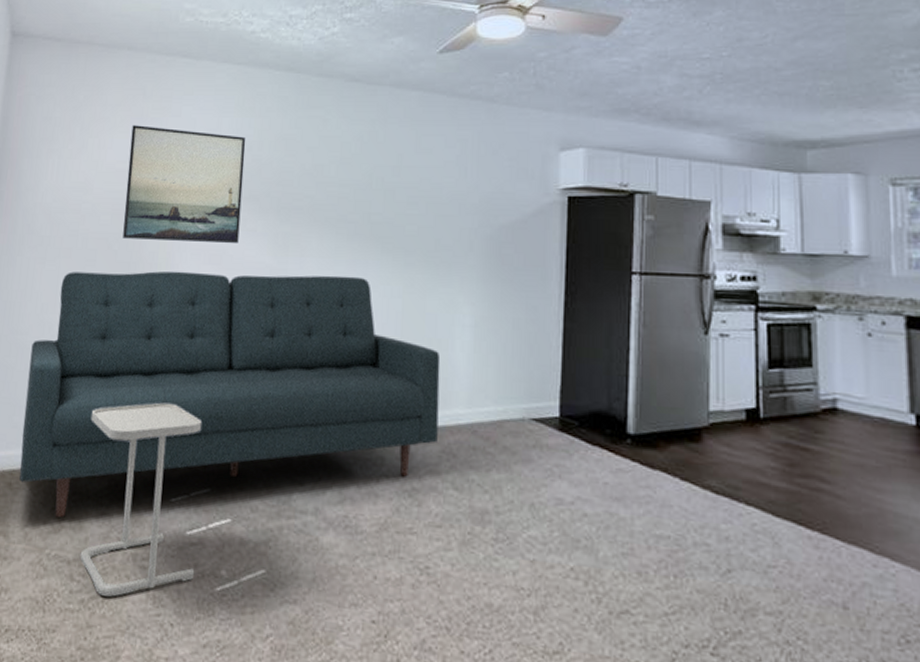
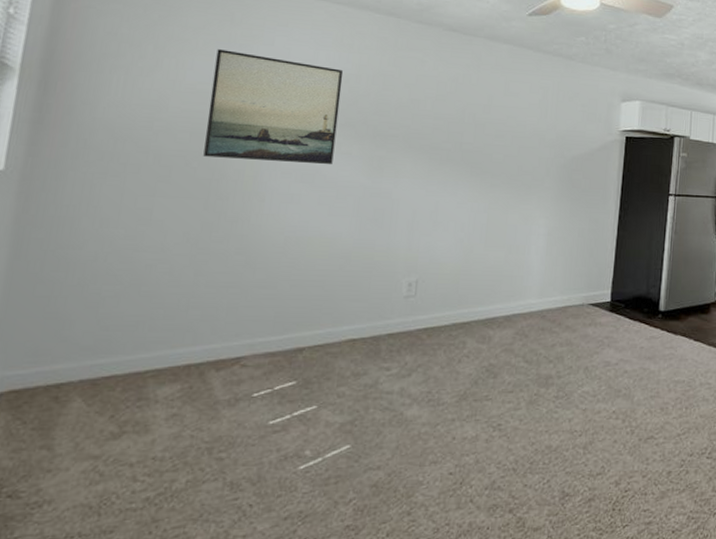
sofa: present [19,271,441,517] -> none [69,187,518,424]
side table: present [80,402,201,597] -> none [145,308,288,491]

